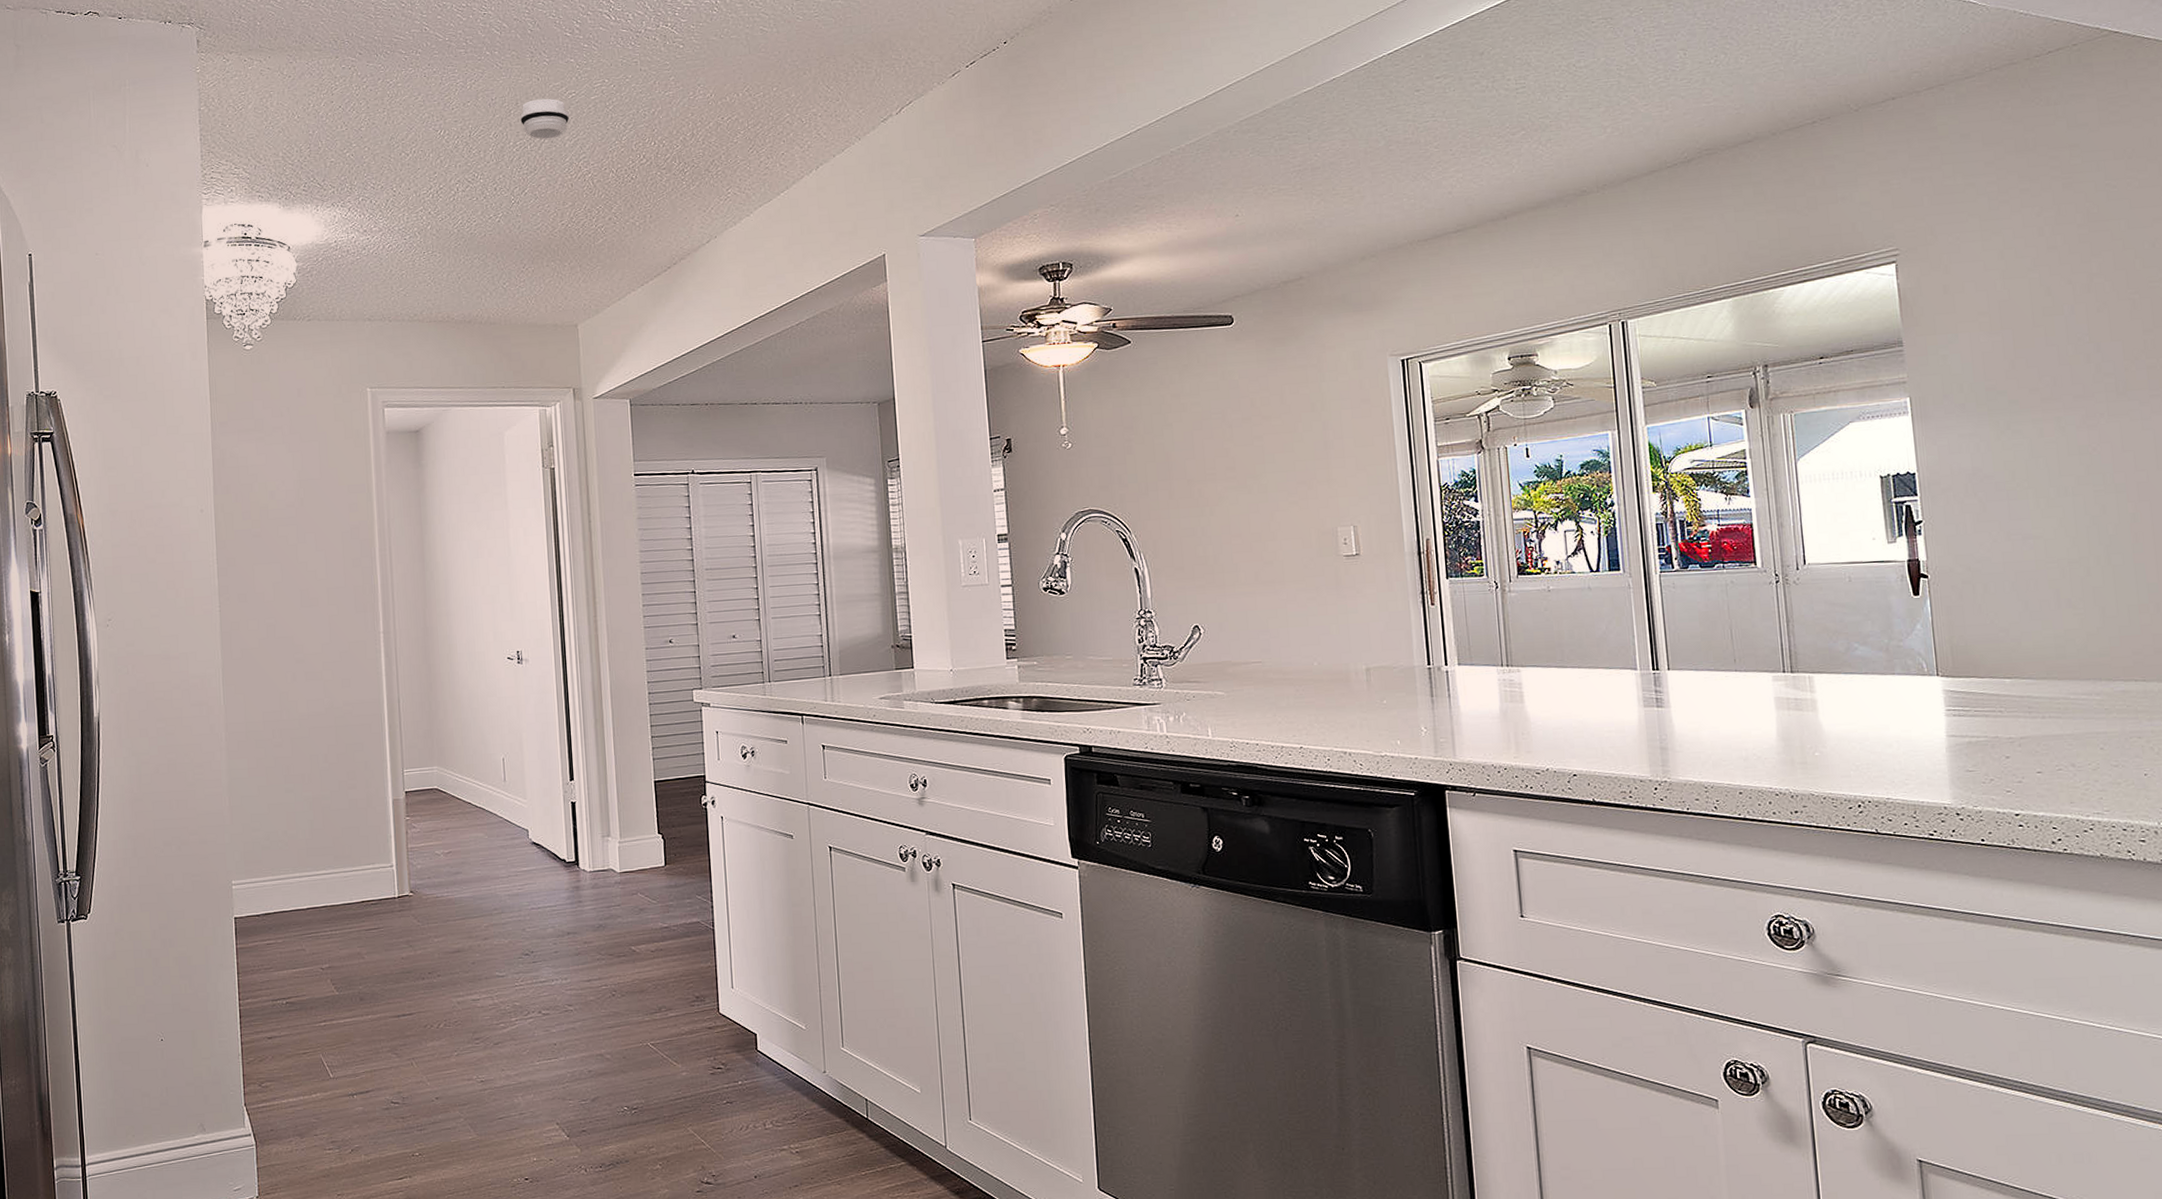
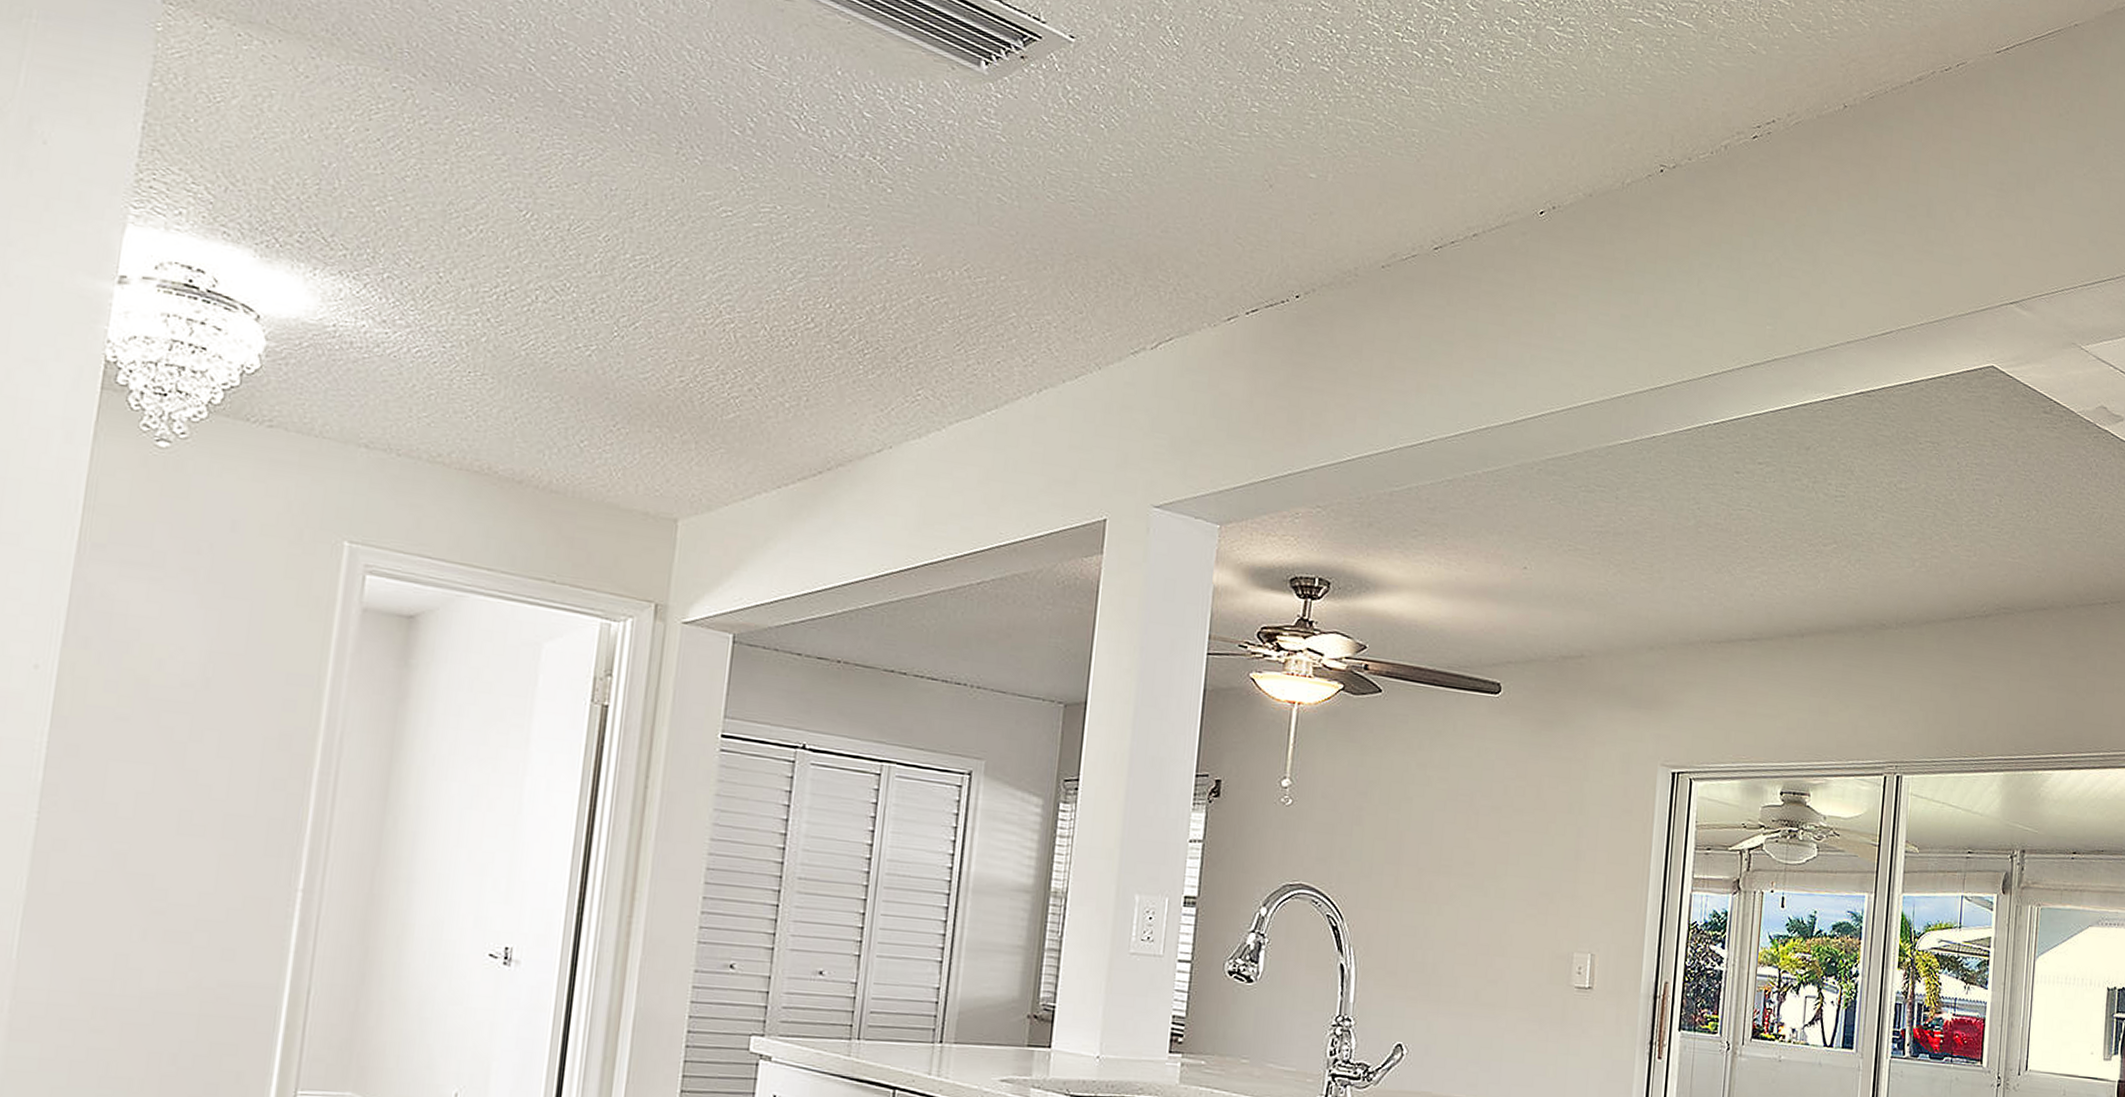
smoke detector: present [520,98,570,140] -> none [647,205,719,265]

